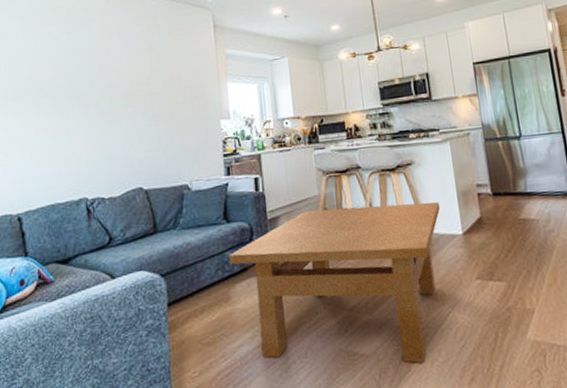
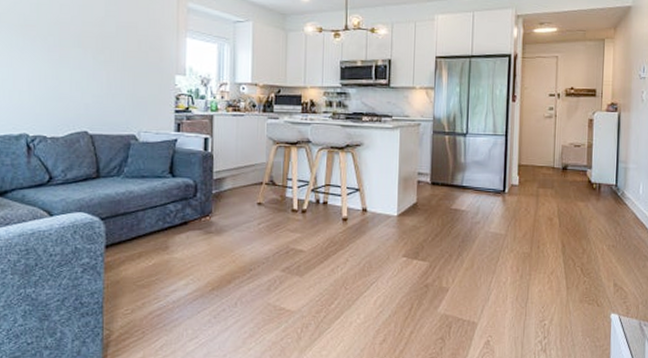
table: present [228,202,441,364] -> none [170,175,381,323]

